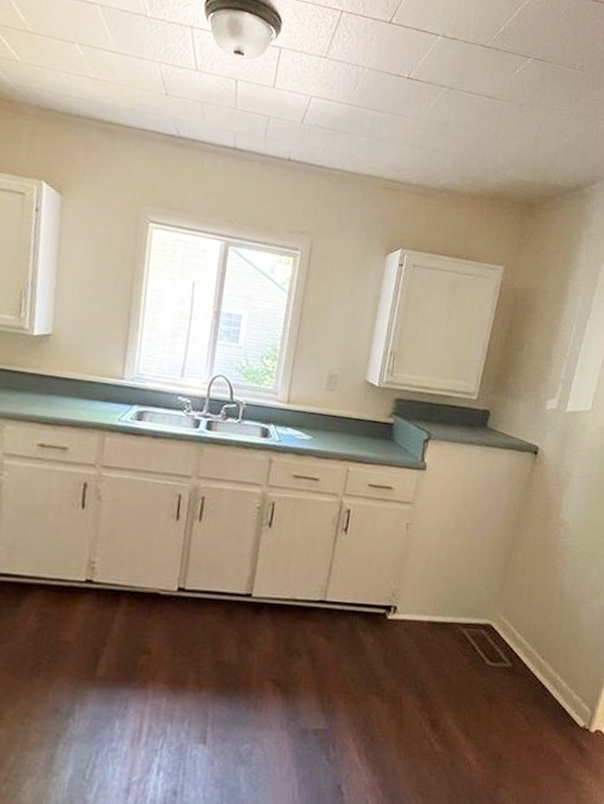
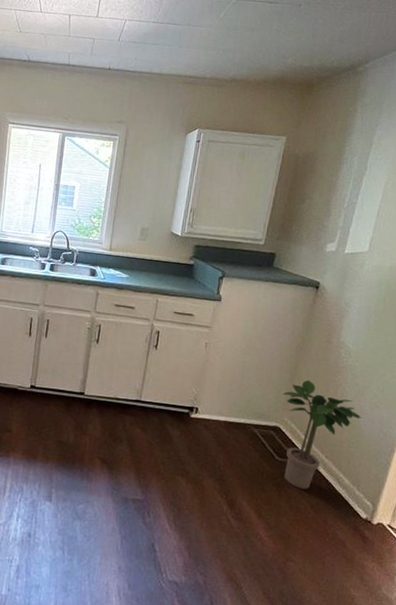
potted plant: none [495,565,581,698] -> present [283,380,362,489]

